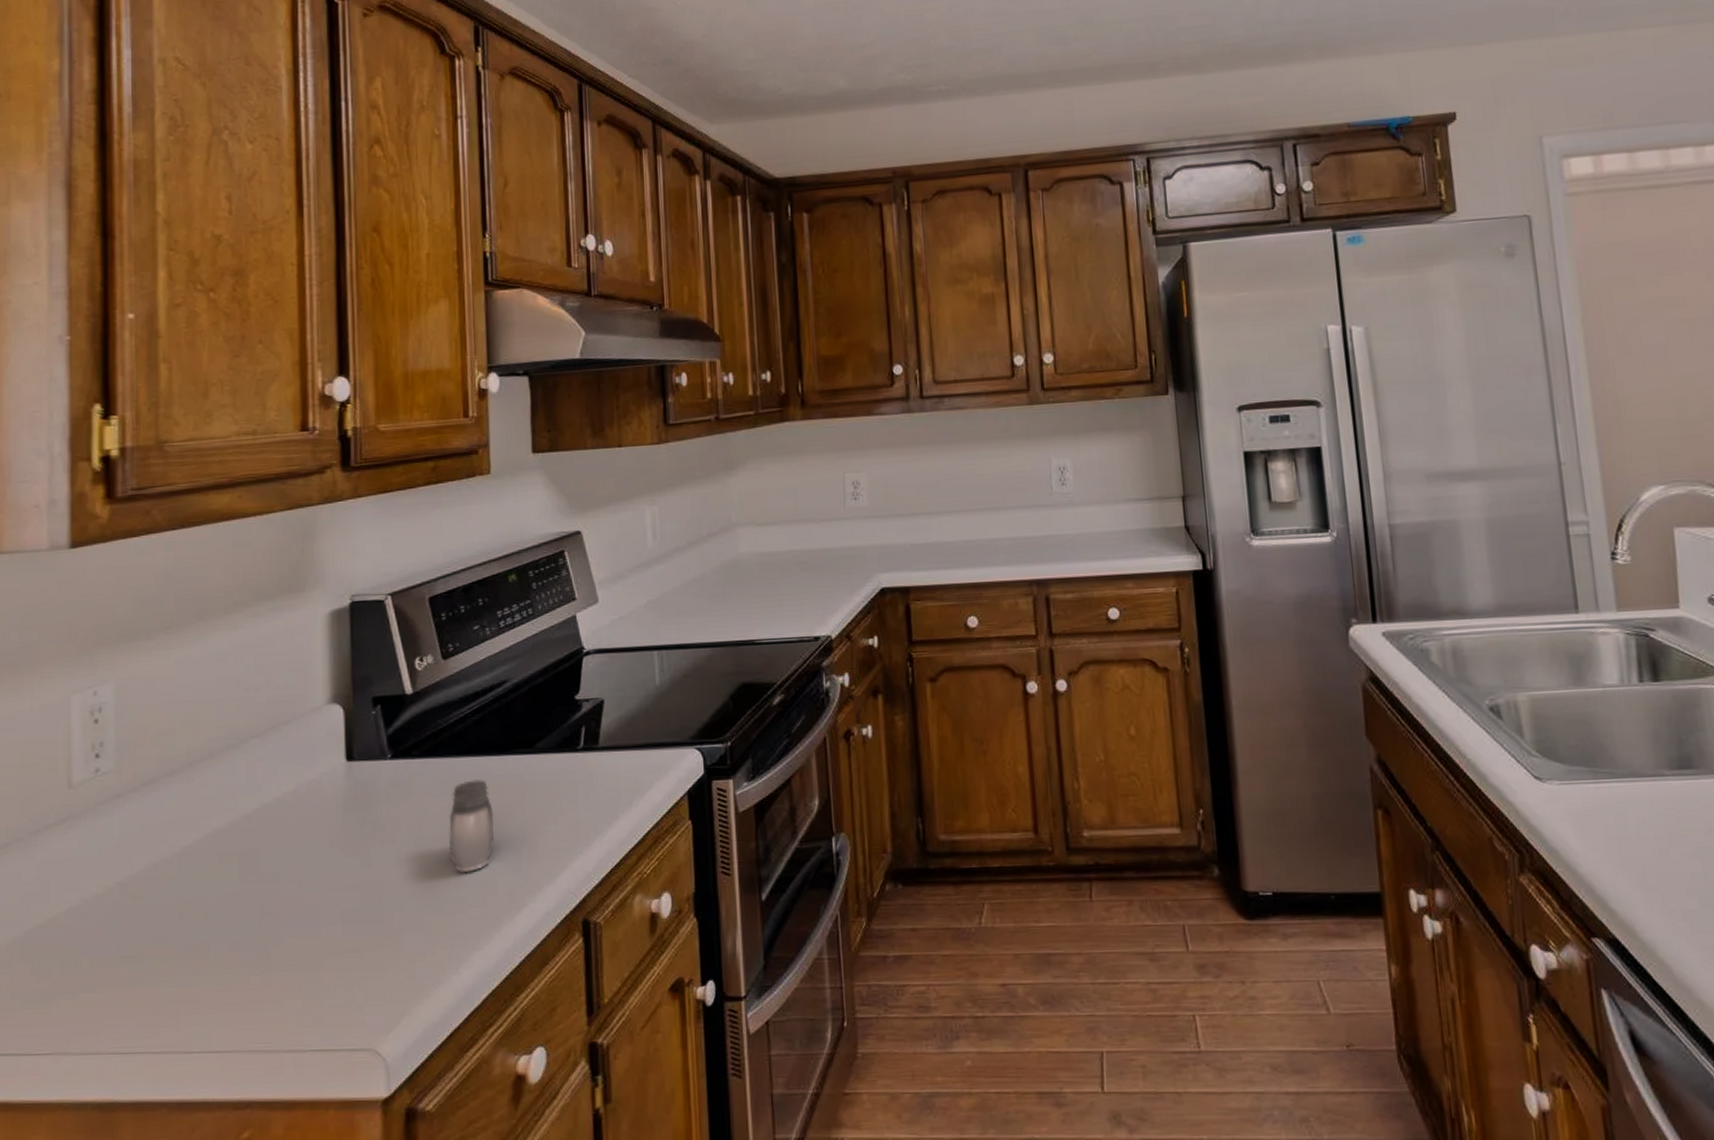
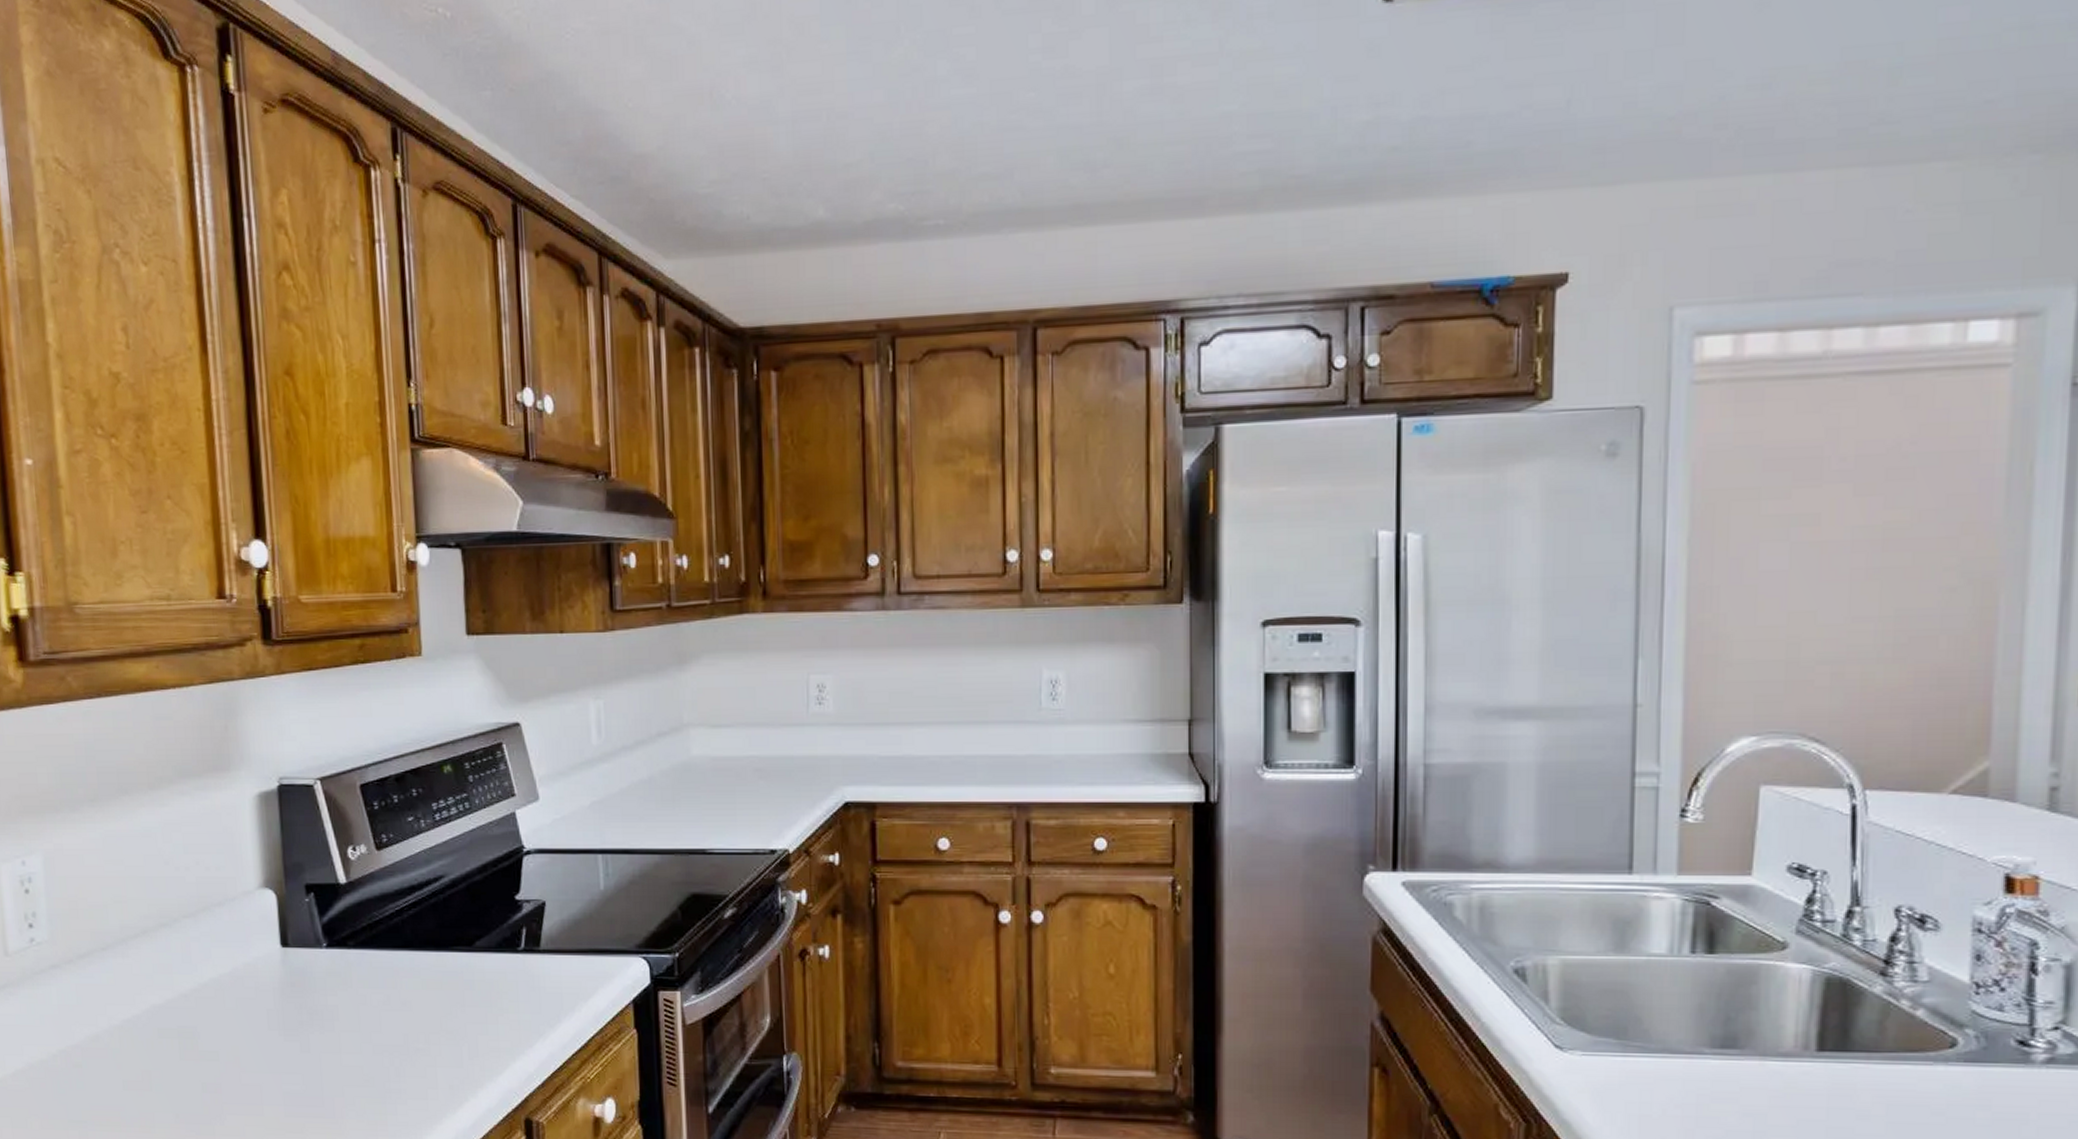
salt and pepper shaker: present [448,779,495,873] -> none [387,974,435,1065]

